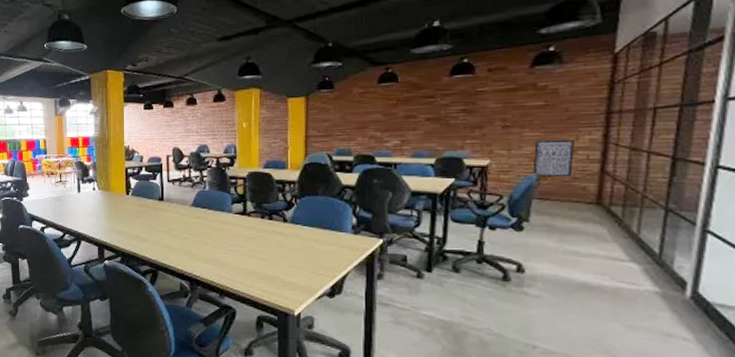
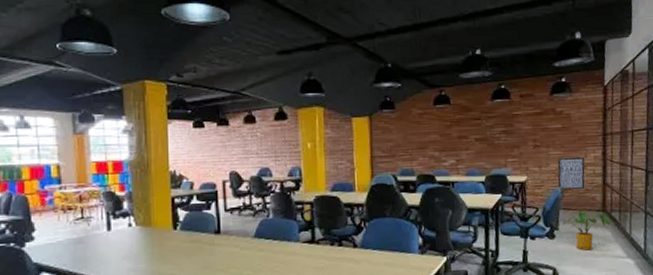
house plant: none [536,203,609,248] -> present [563,211,611,251]

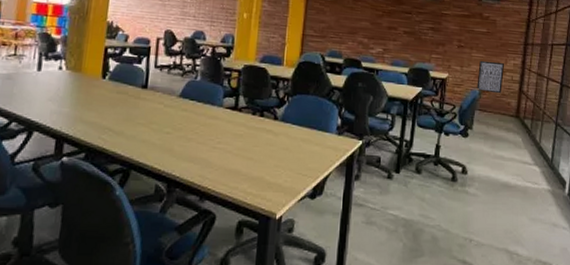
house plant: present [563,211,611,251] -> none [477,114,523,153]

